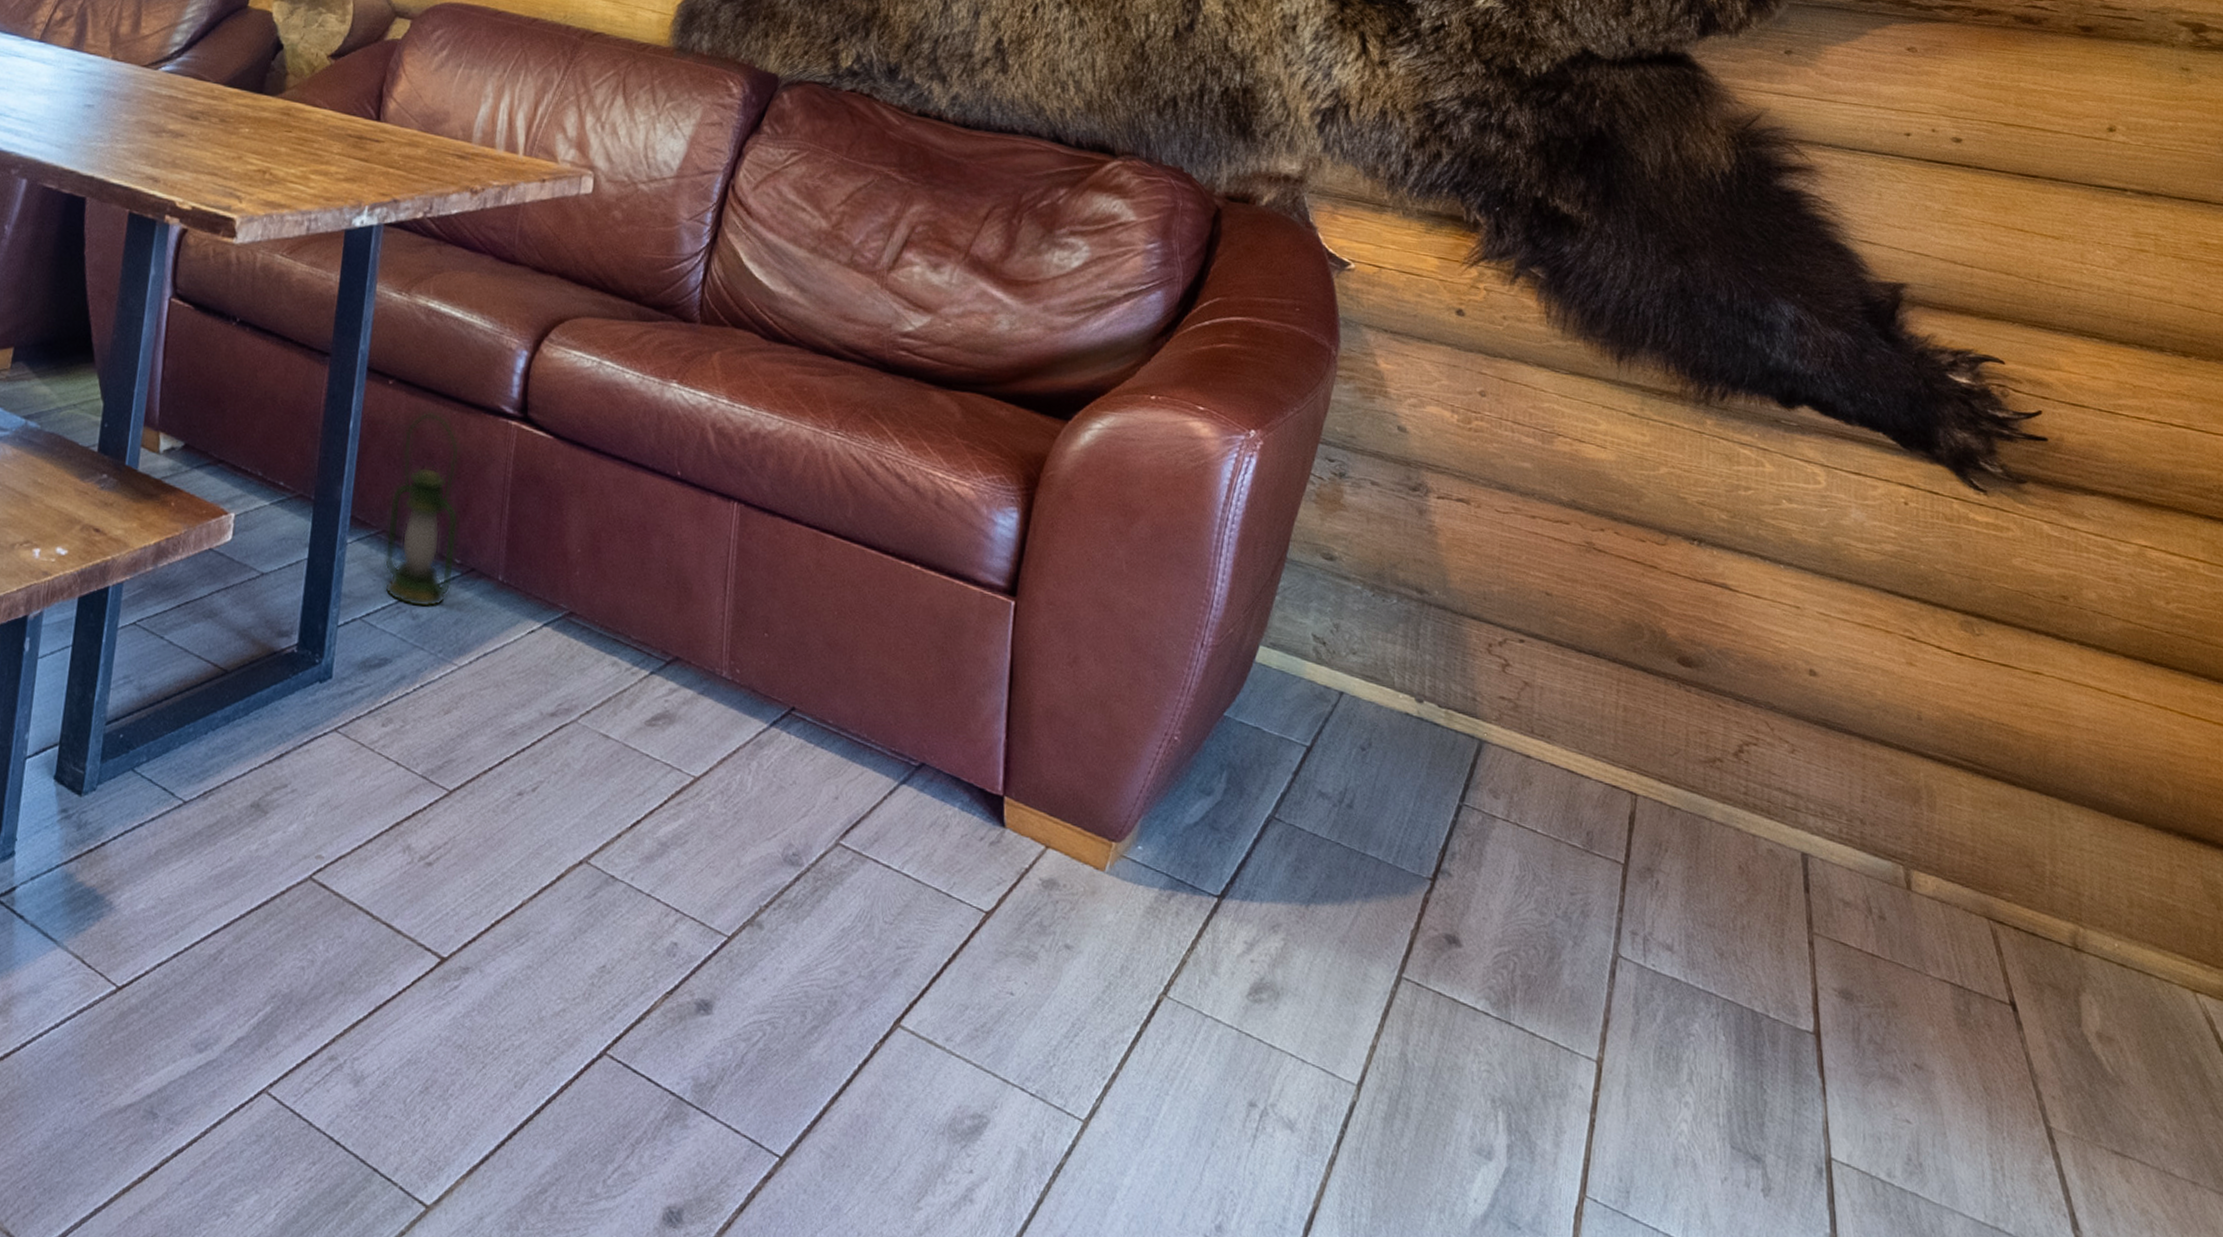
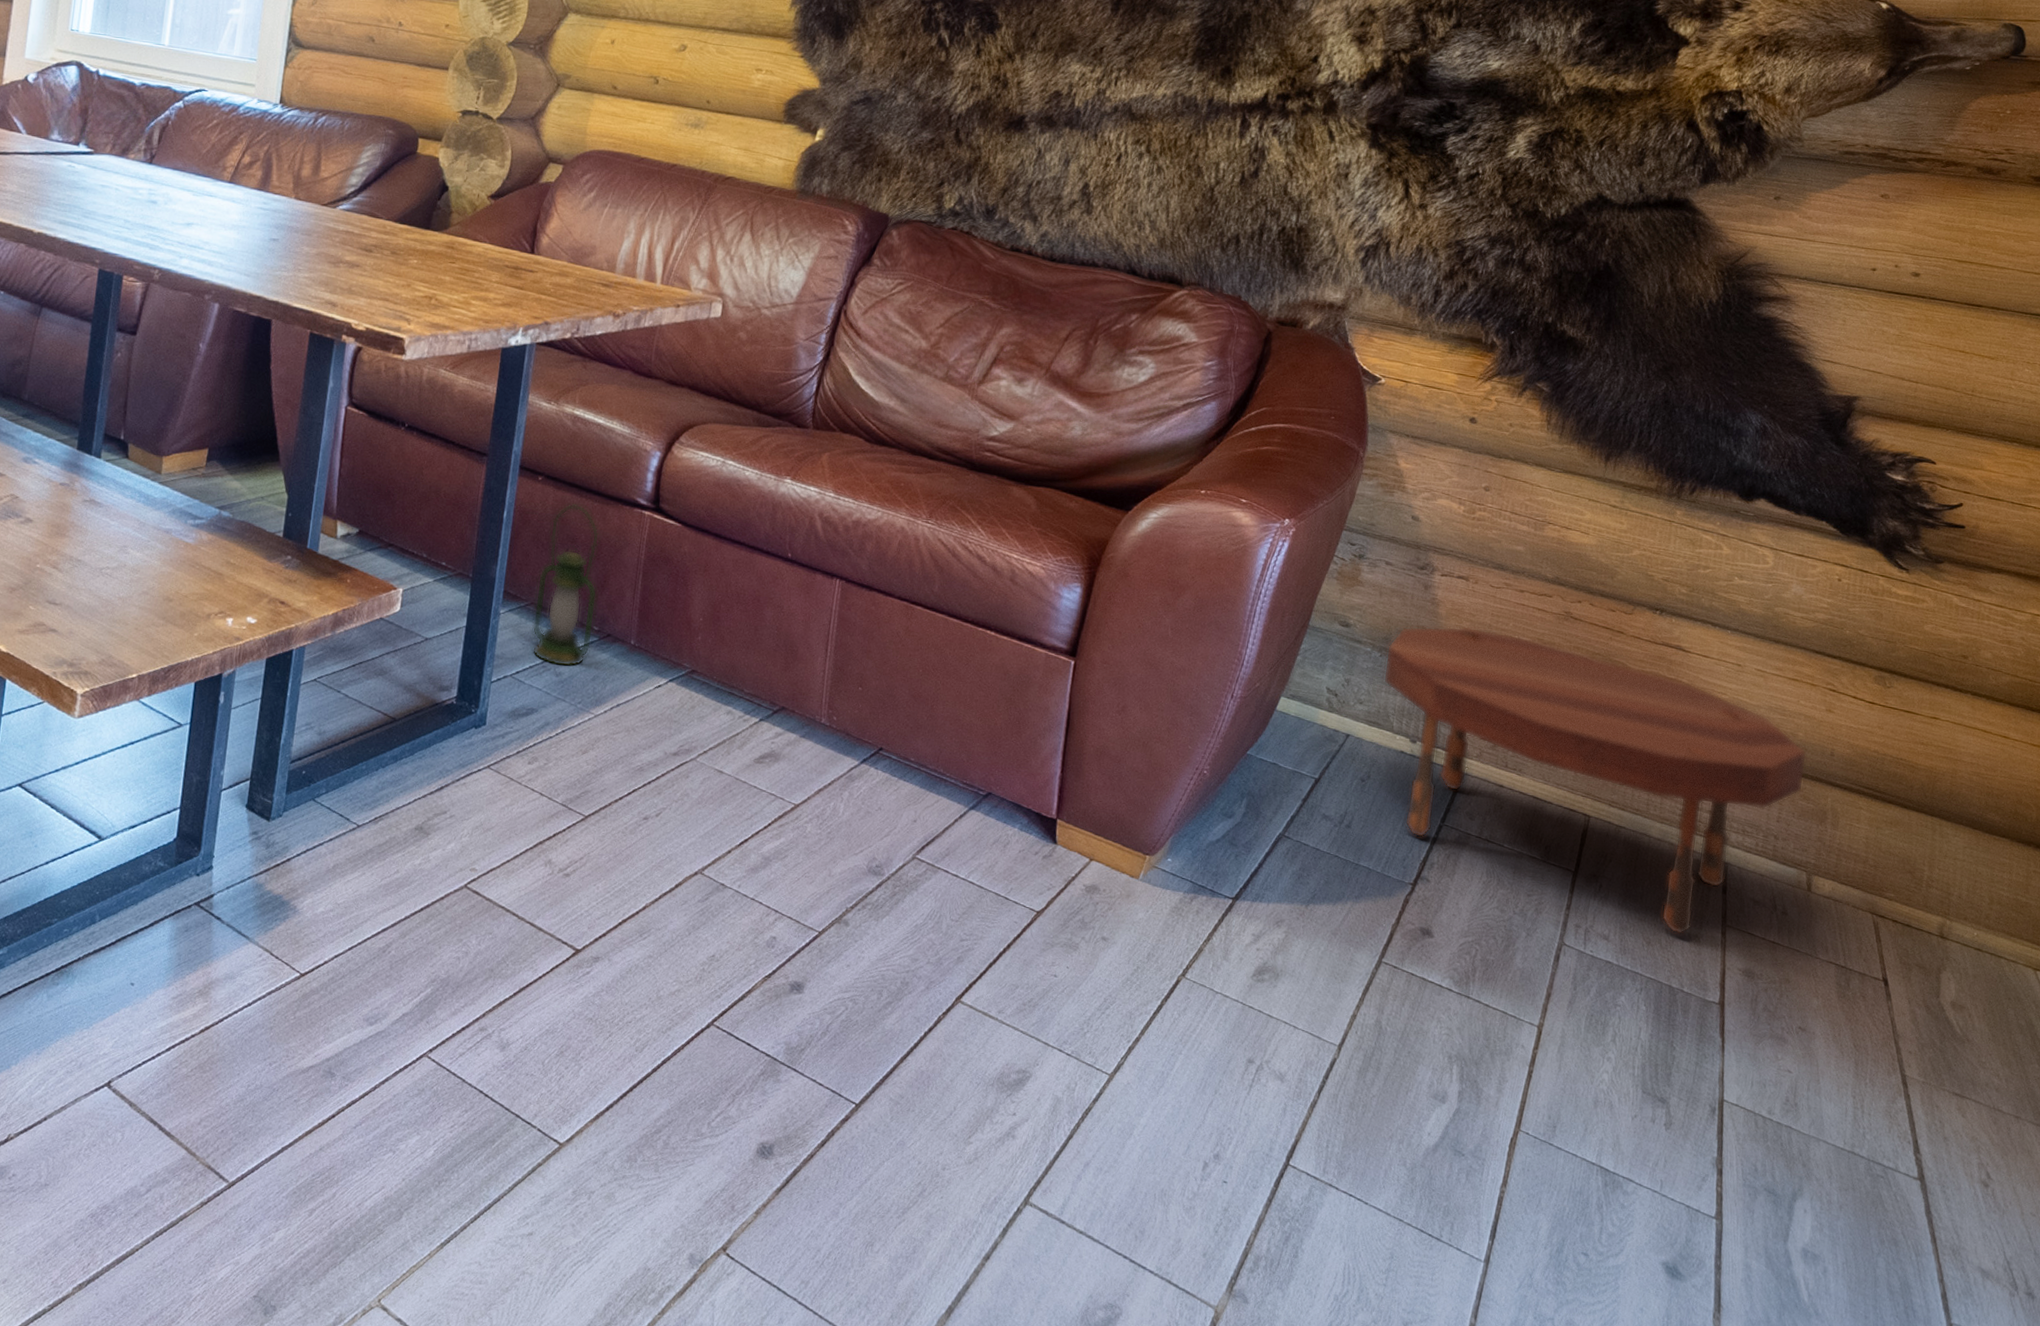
side table: none [1378,559,1890,945] -> present [1383,626,1807,935]

